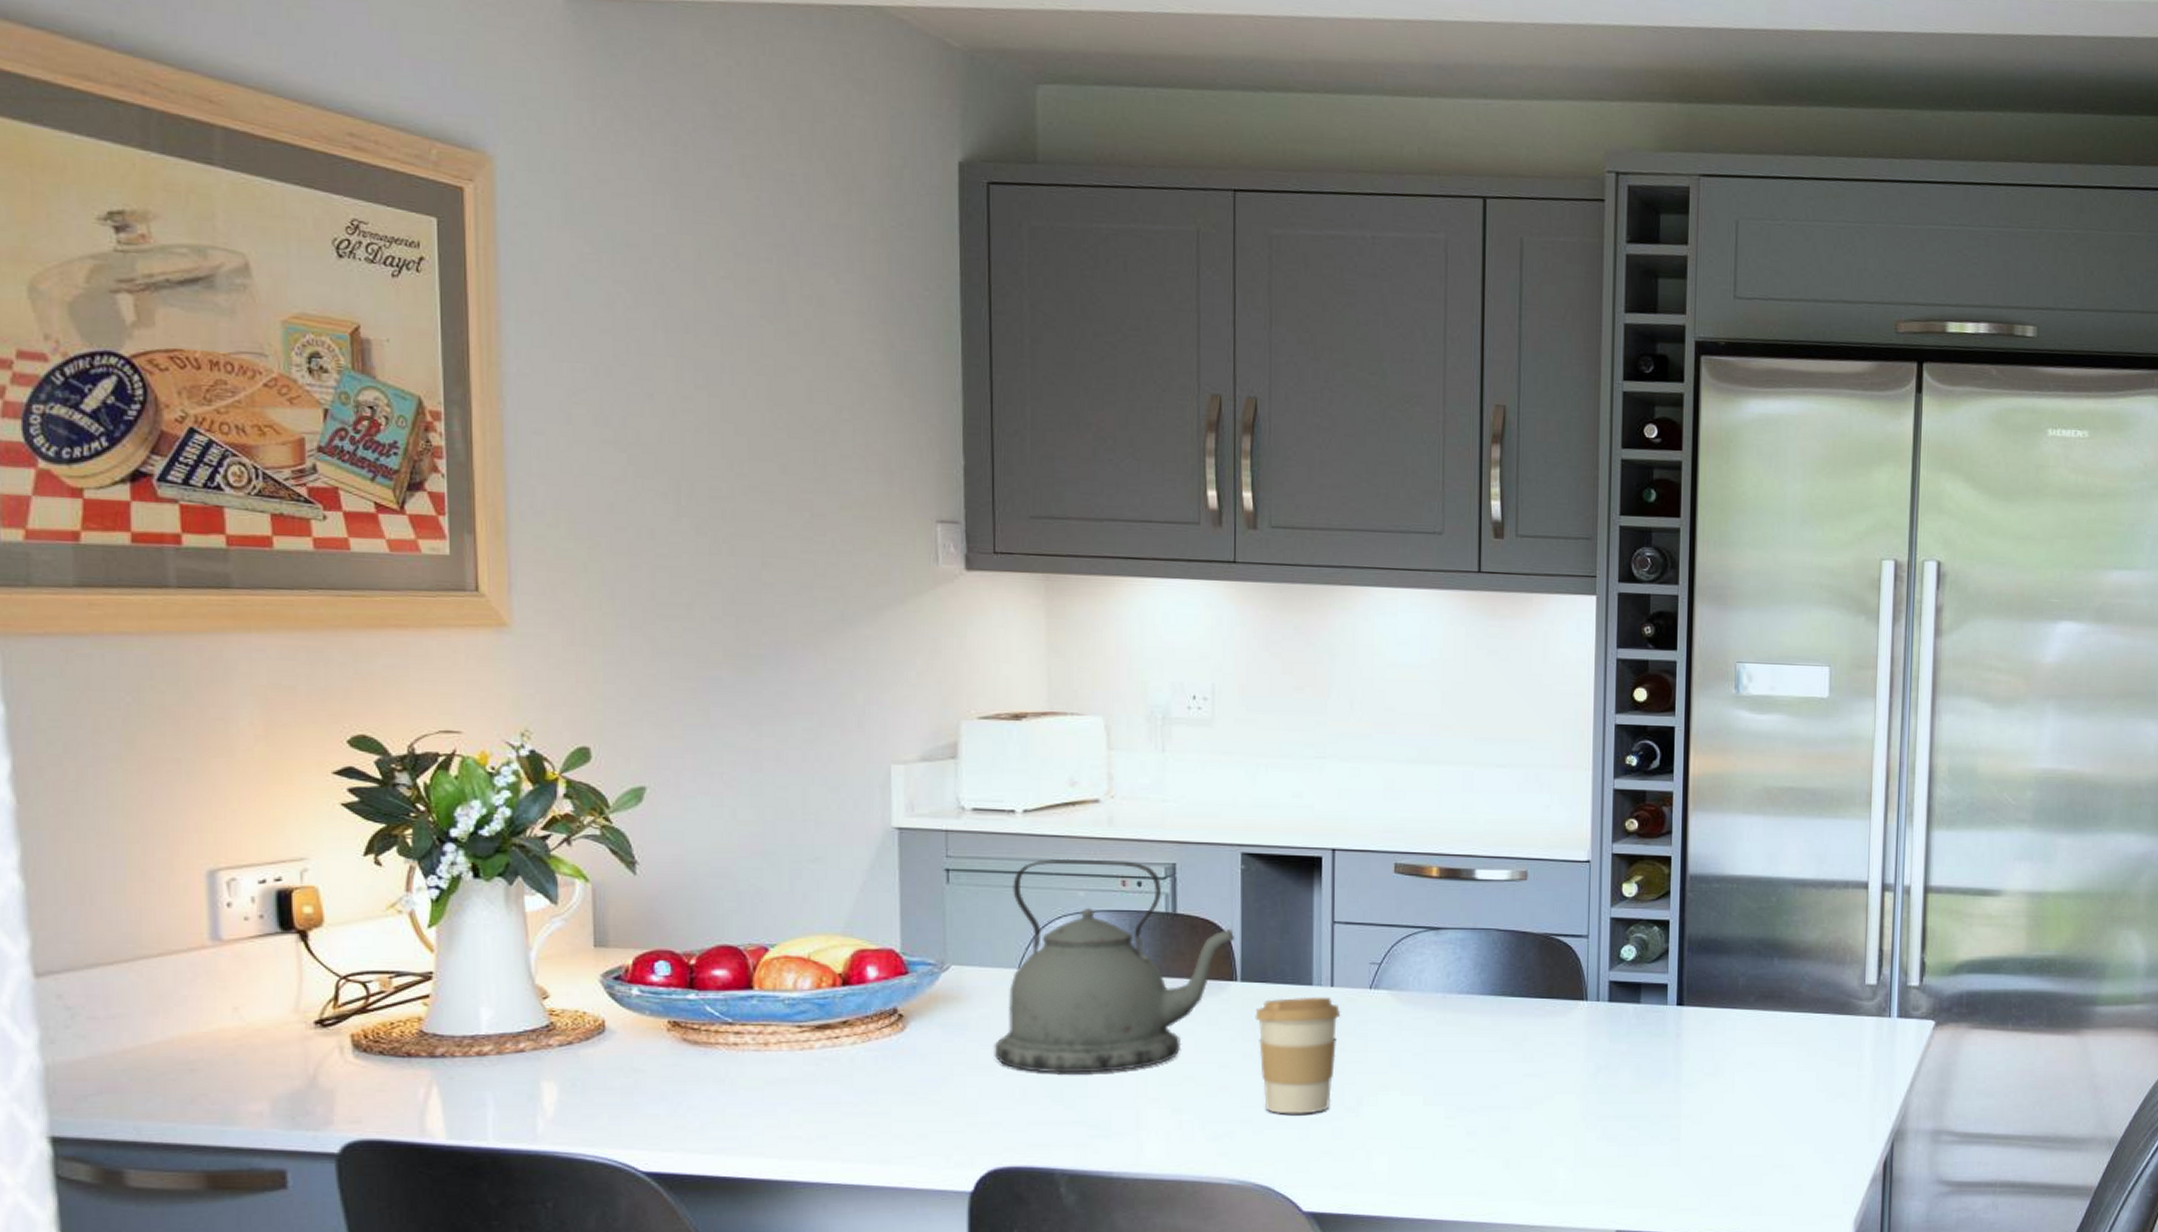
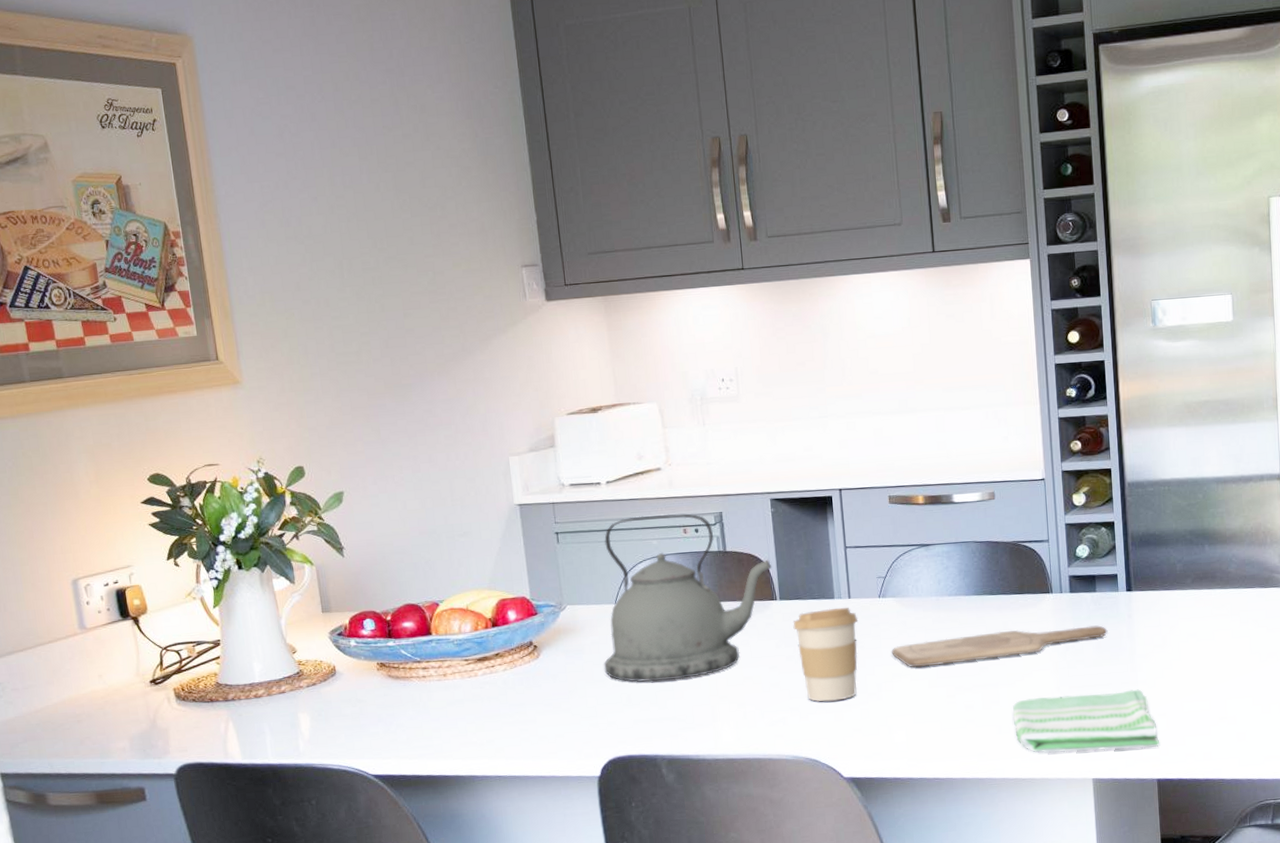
cutting board: none [1379,1041,1650,1079] -> present [891,625,1108,668]
dish towel: none [1525,1125,1700,1197] -> present [1013,689,1159,753]

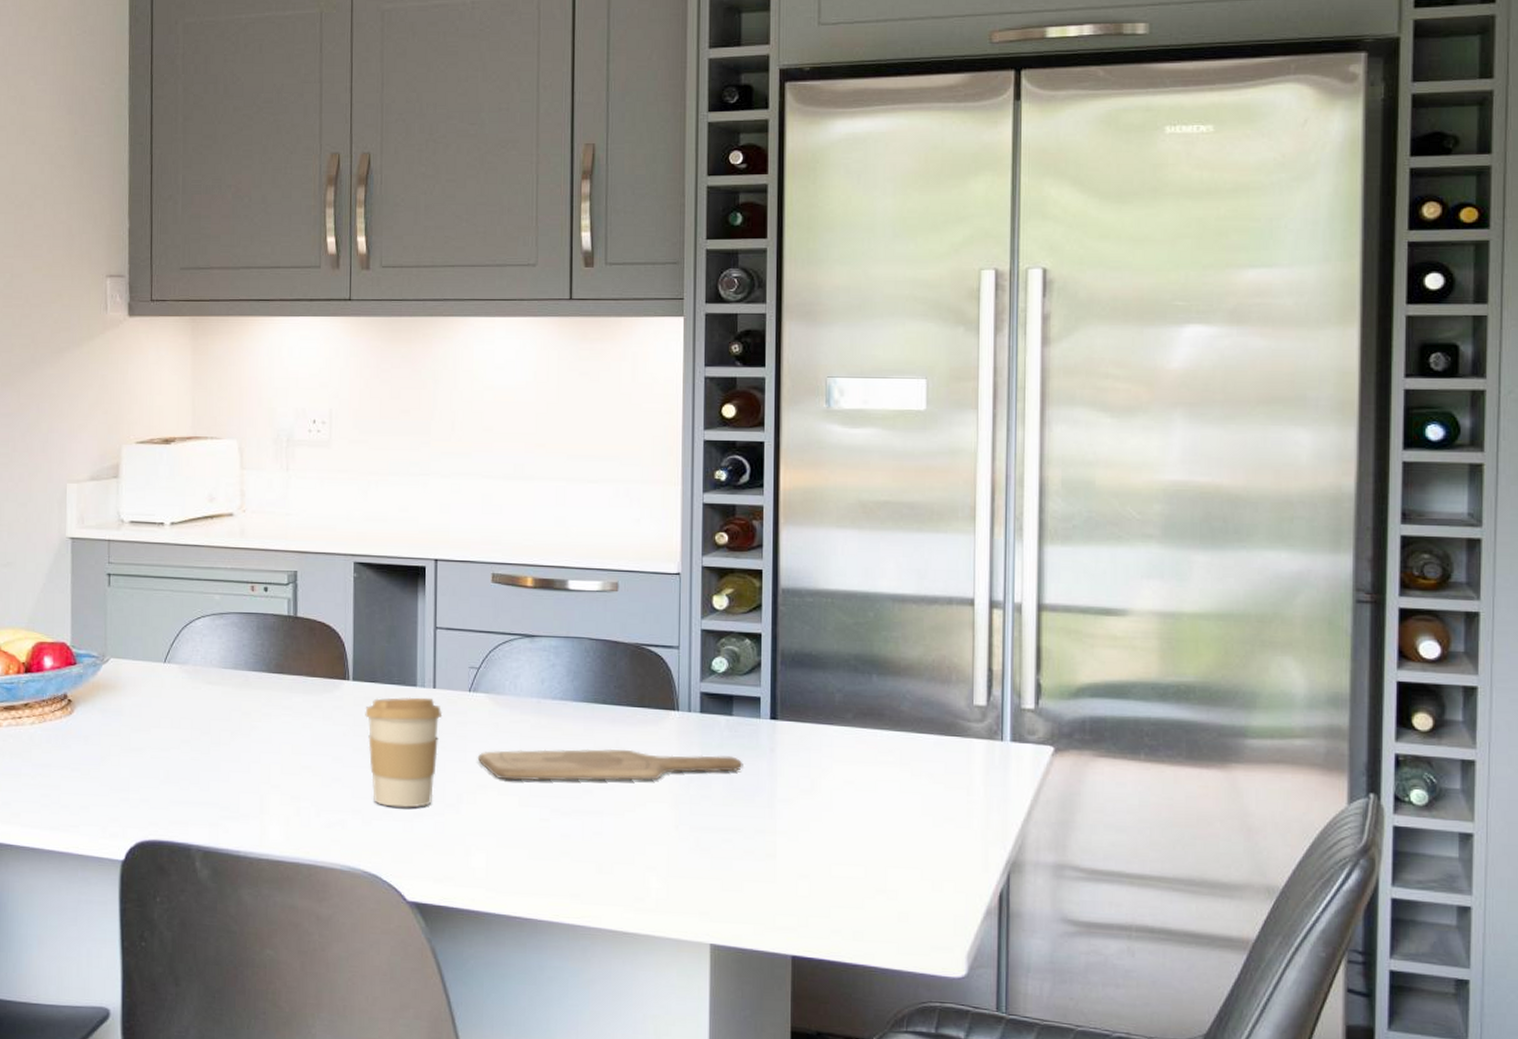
kettle: present [603,513,771,682] -> none [143,565,347,760]
dish towel: present [1013,689,1159,753] -> none [617,834,798,917]

